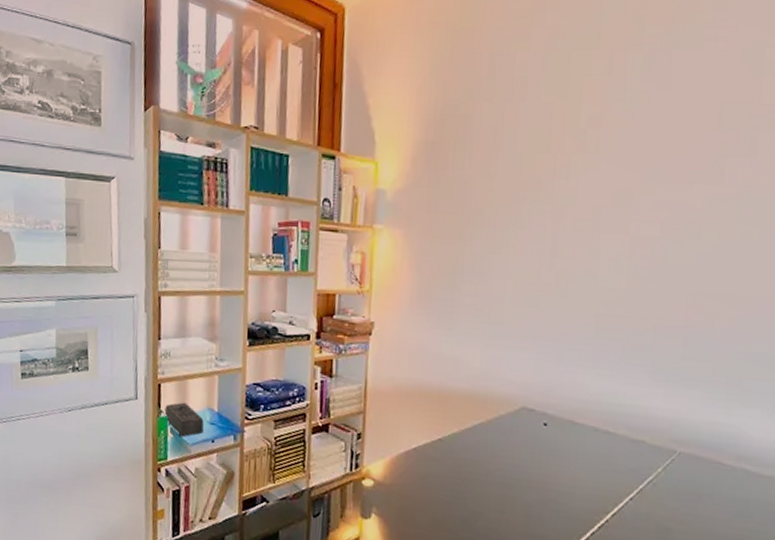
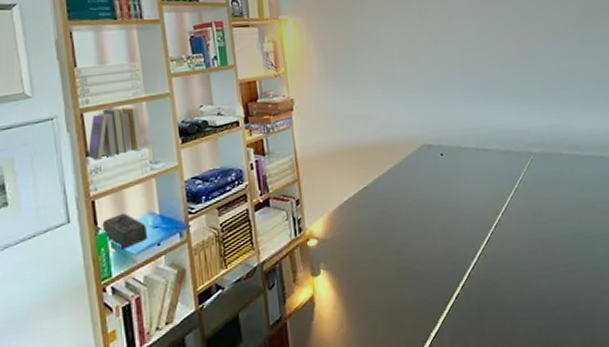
books: none [159,296,212,346] -> present [87,106,142,160]

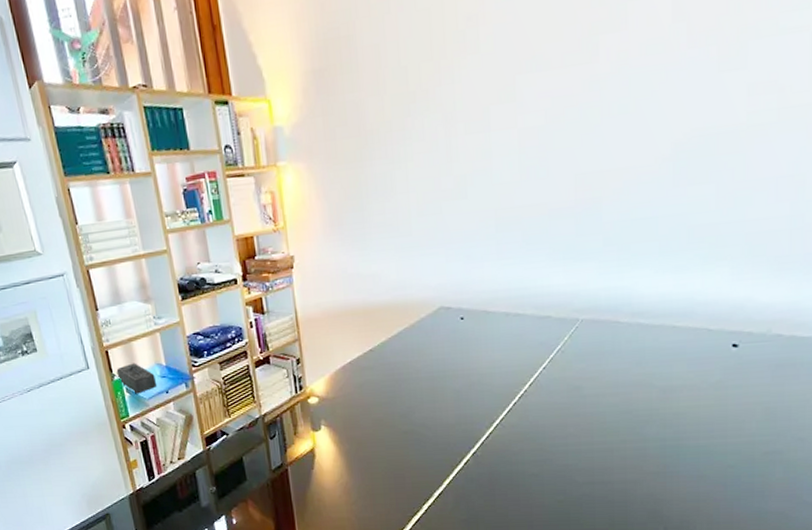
books: present [87,106,142,160] -> none [97,263,145,314]

